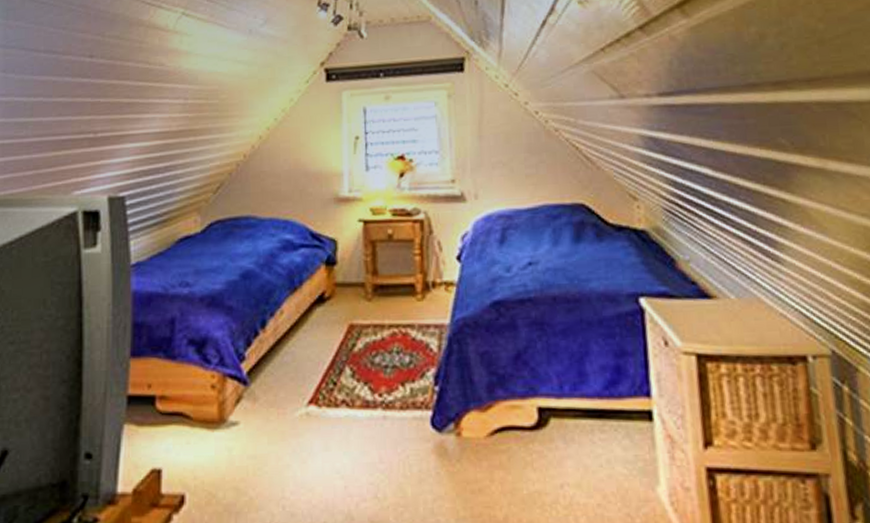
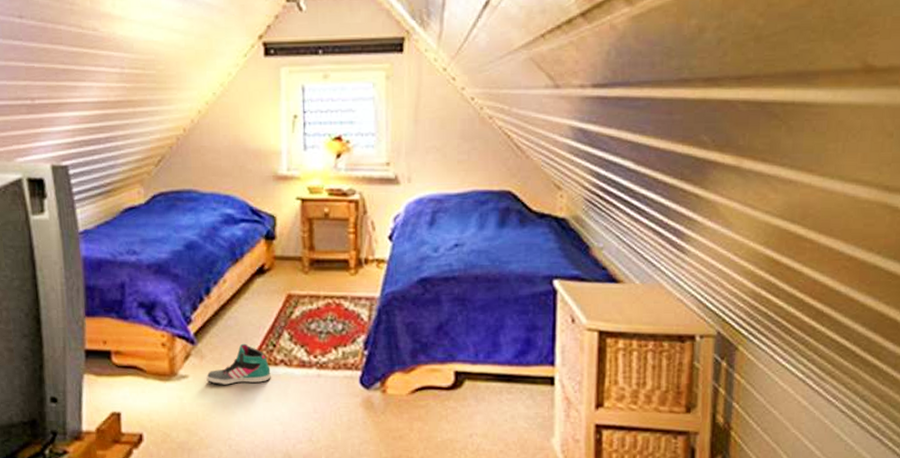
sneaker: none [259,382,331,432] -> present [206,343,271,385]

